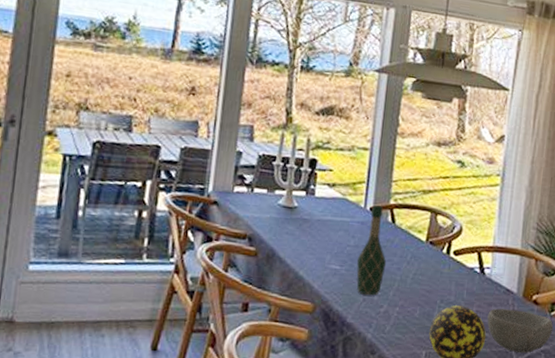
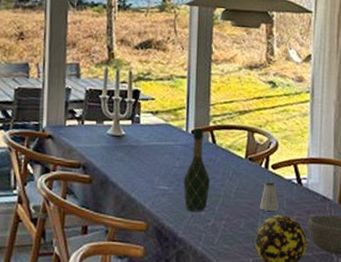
saltshaker: none [437,268,459,301] -> present [259,181,279,211]

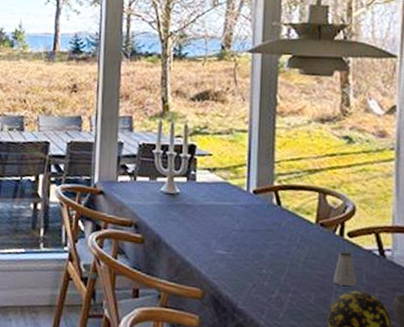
wine bottle: present [183,128,211,212] -> none [243,188,275,281]

